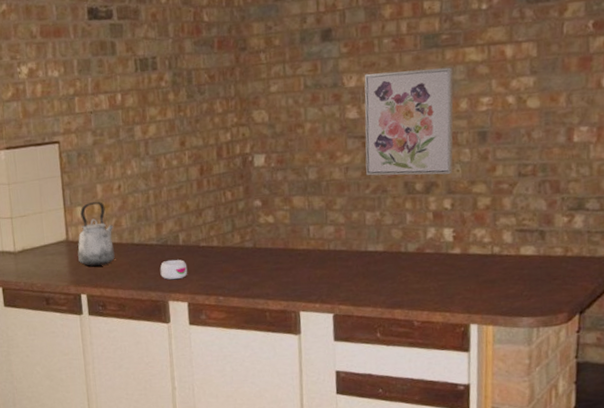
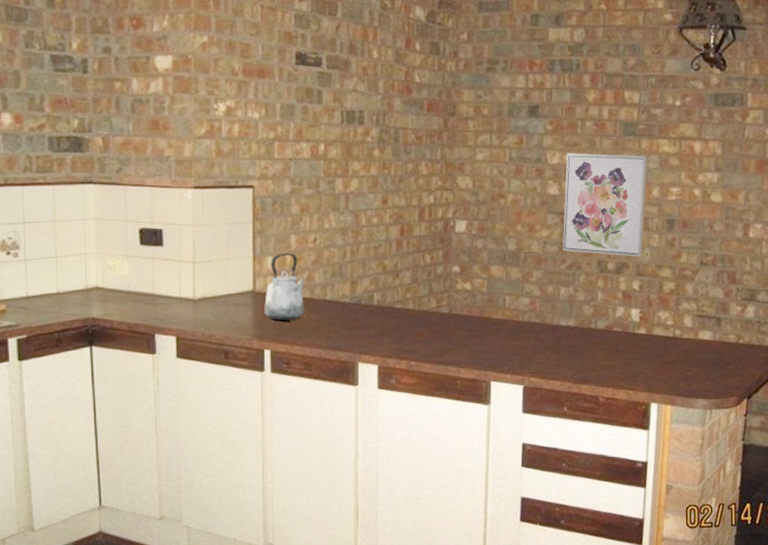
mug: present [160,260,188,280] -> none [351,320,381,341]

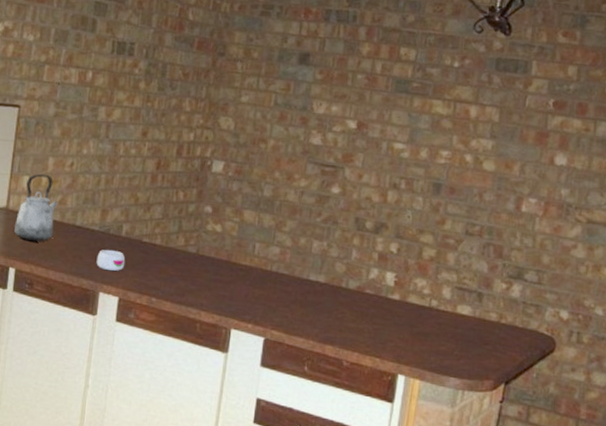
mug: none [351,320,381,341] -> present [96,250,126,272]
wall art: present [562,153,648,258] -> none [319,104,419,219]

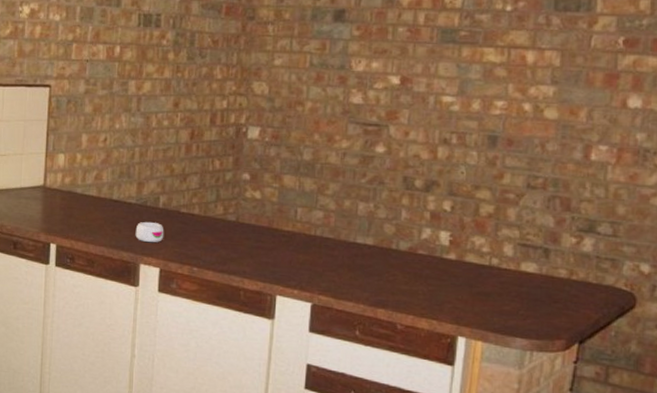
kettle: present [14,173,58,241] -> none [53,150,94,217]

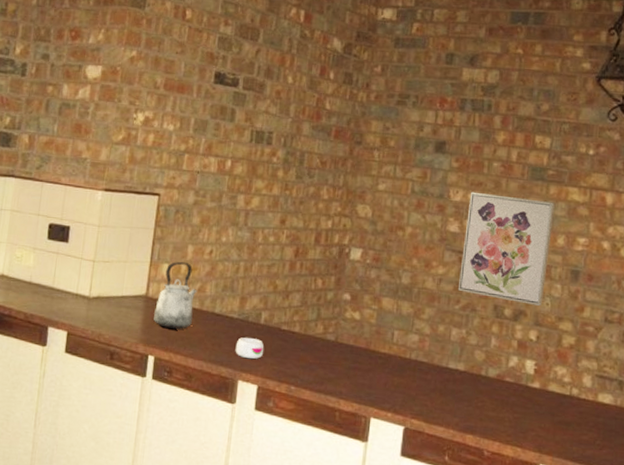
kettle: none [53,150,94,217] -> present [153,261,197,329]
wall art: none [363,60,469,176] -> present [457,191,556,307]

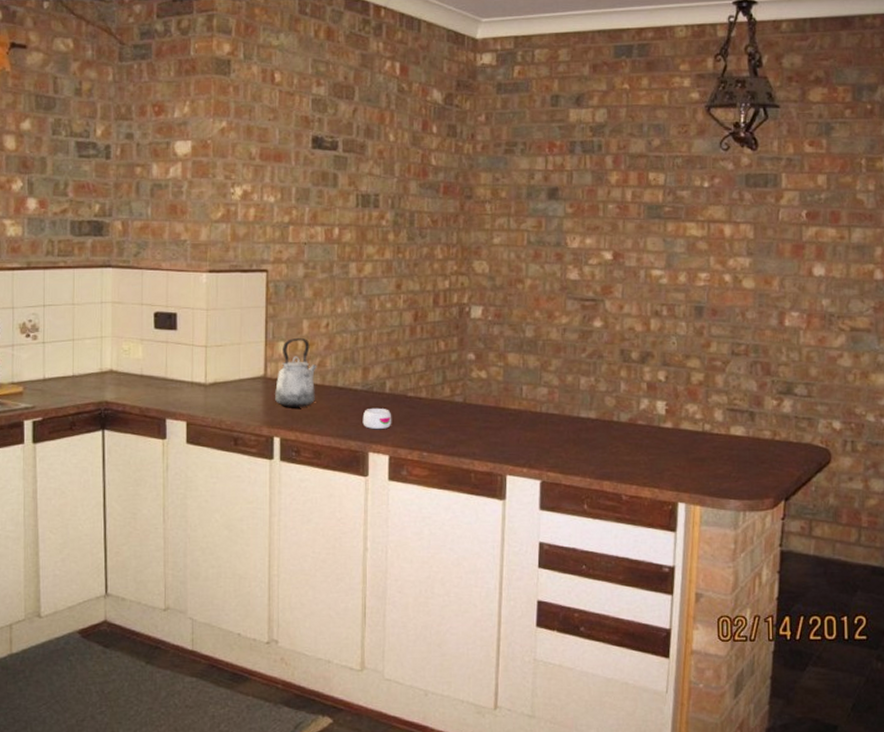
wall art: present [457,191,556,307] -> none [582,236,675,347]

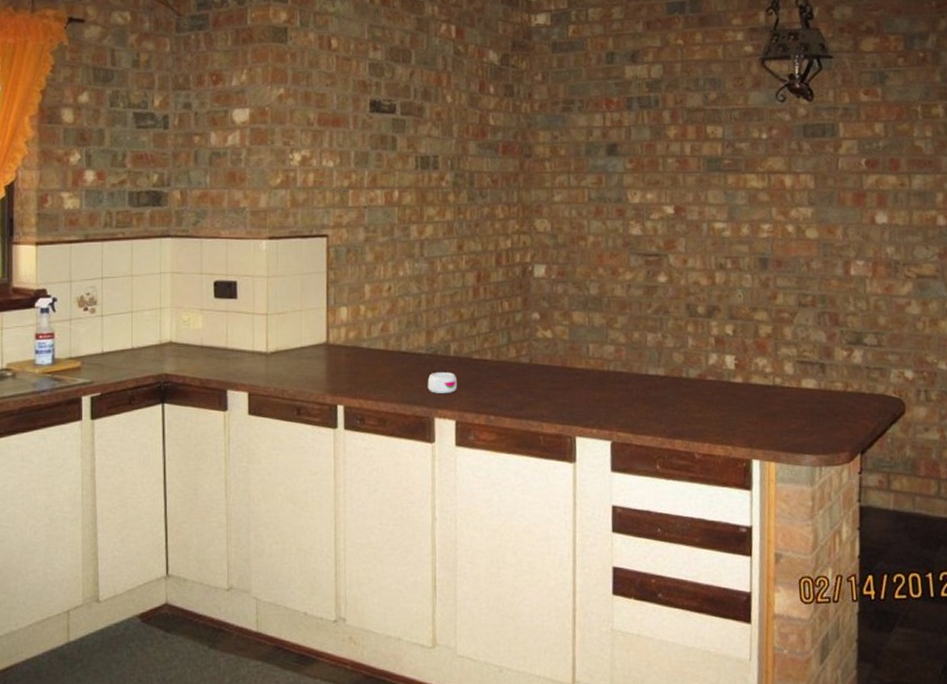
kettle: present [275,337,317,407] -> none [338,302,380,374]

